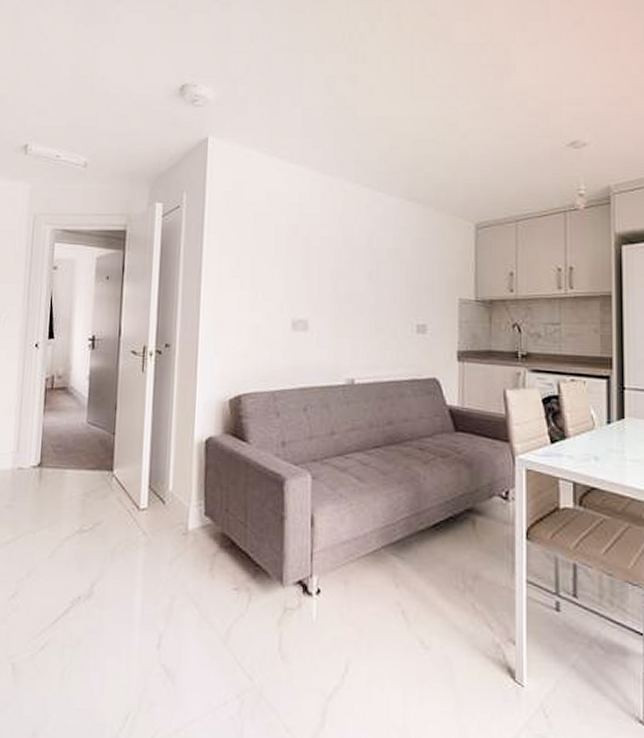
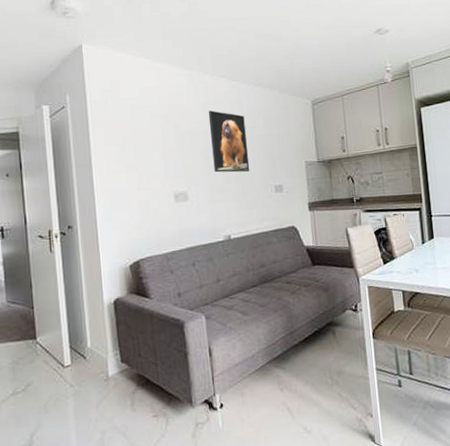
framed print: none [343,225,388,303] -> present [208,110,250,173]

